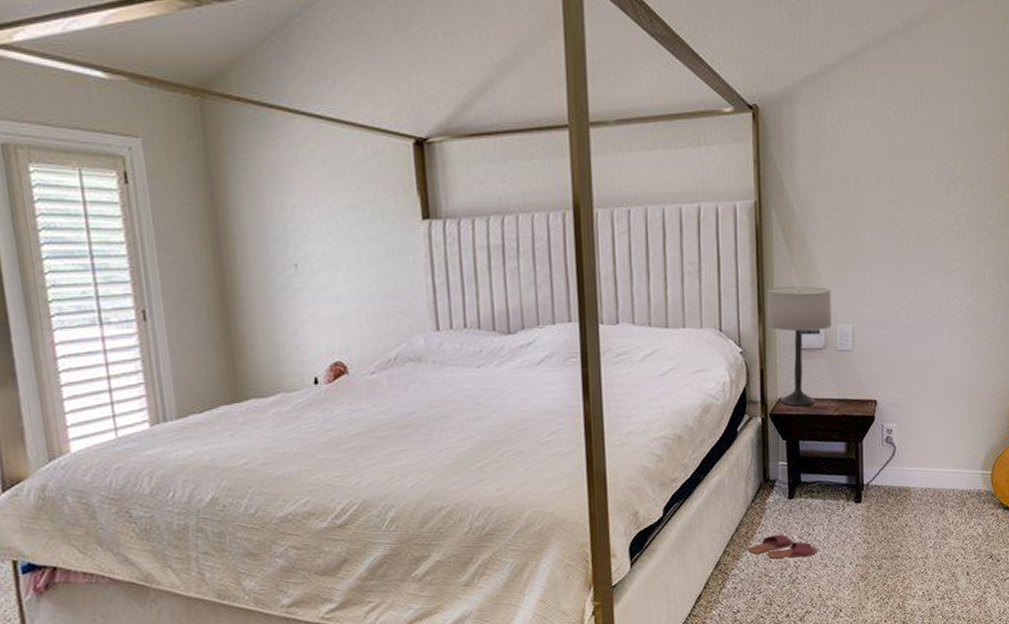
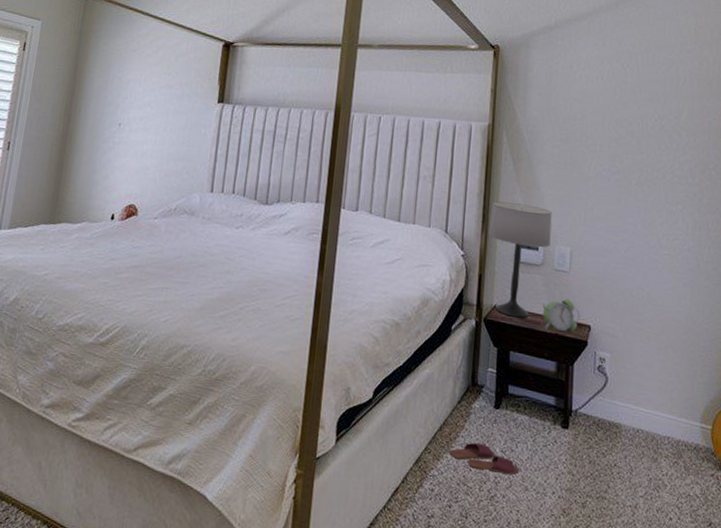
alarm clock: none [828,377,866,414] -> present [542,298,580,333]

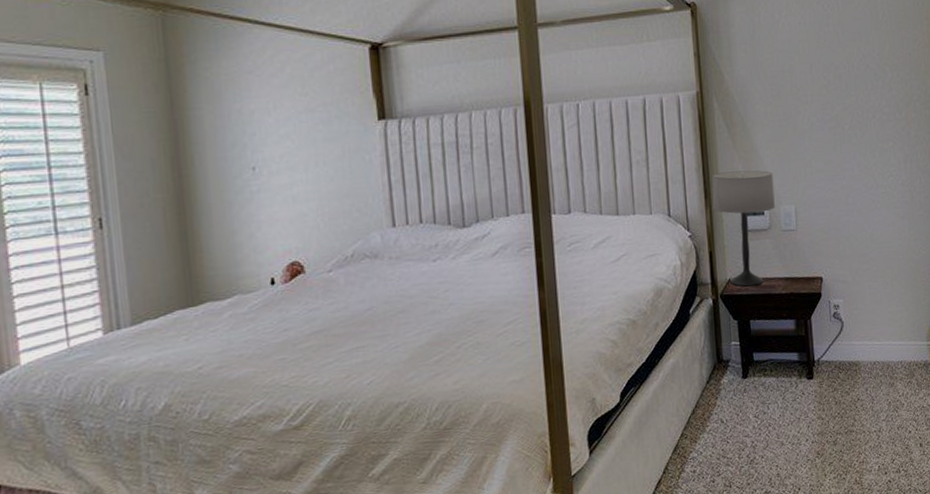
slippers: present [449,442,519,475] -> none [705,414,773,440]
alarm clock: present [542,298,580,333] -> none [775,256,812,293]

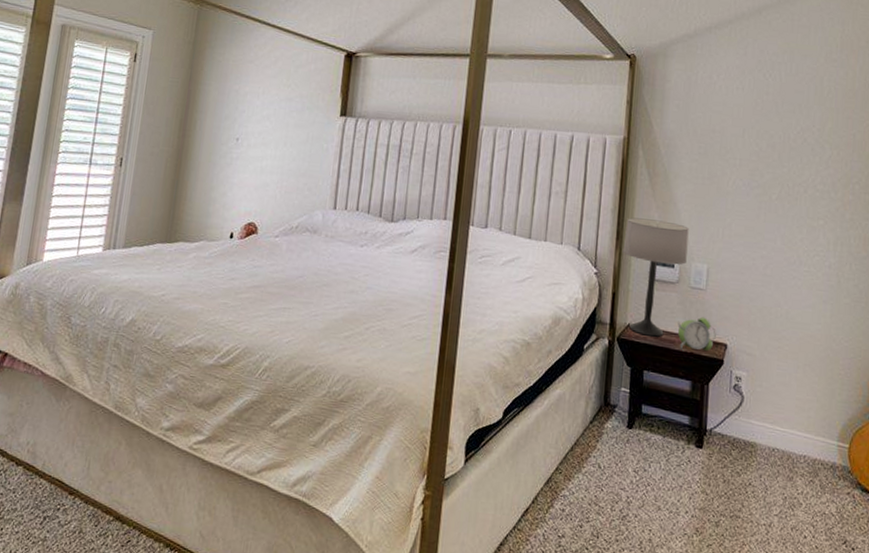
alarm clock: none [775,256,812,293] -> present [678,317,716,352]

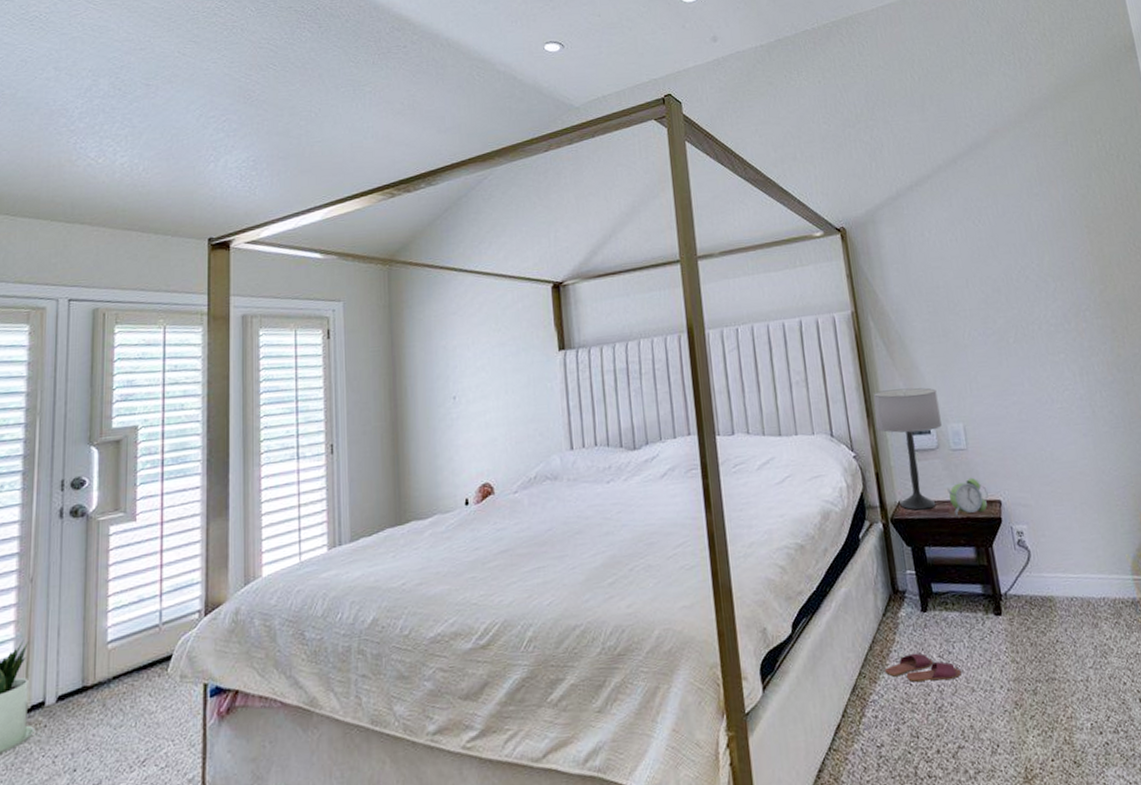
slippers: none [580,462,652,494] -> present [884,652,961,682]

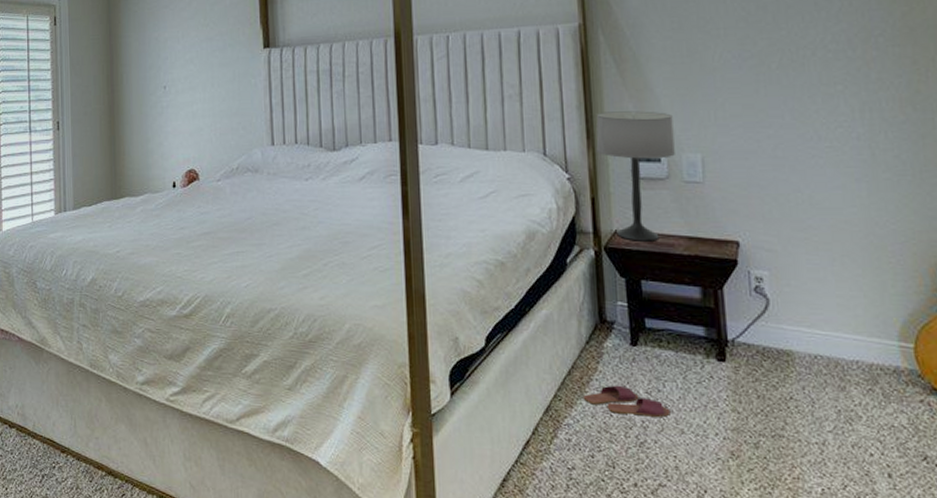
alarm clock: present [947,477,989,517] -> none [674,213,724,254]

